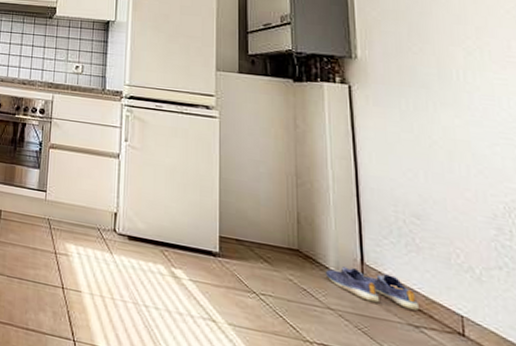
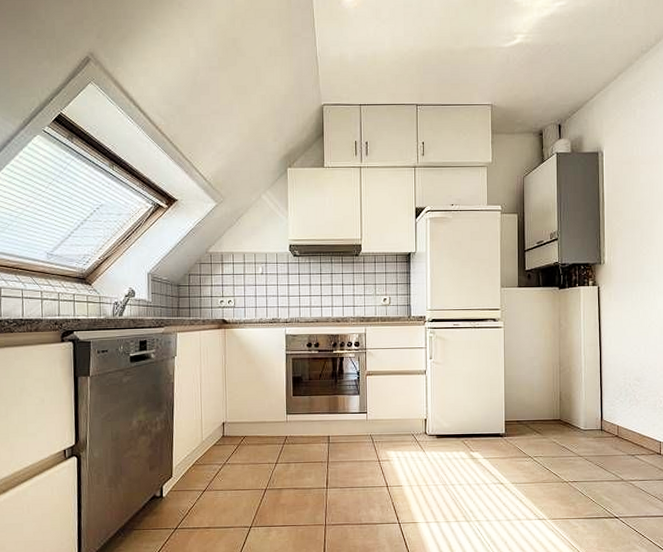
shoe: present [325,266,419,311] -> none [577,424,635,445]

